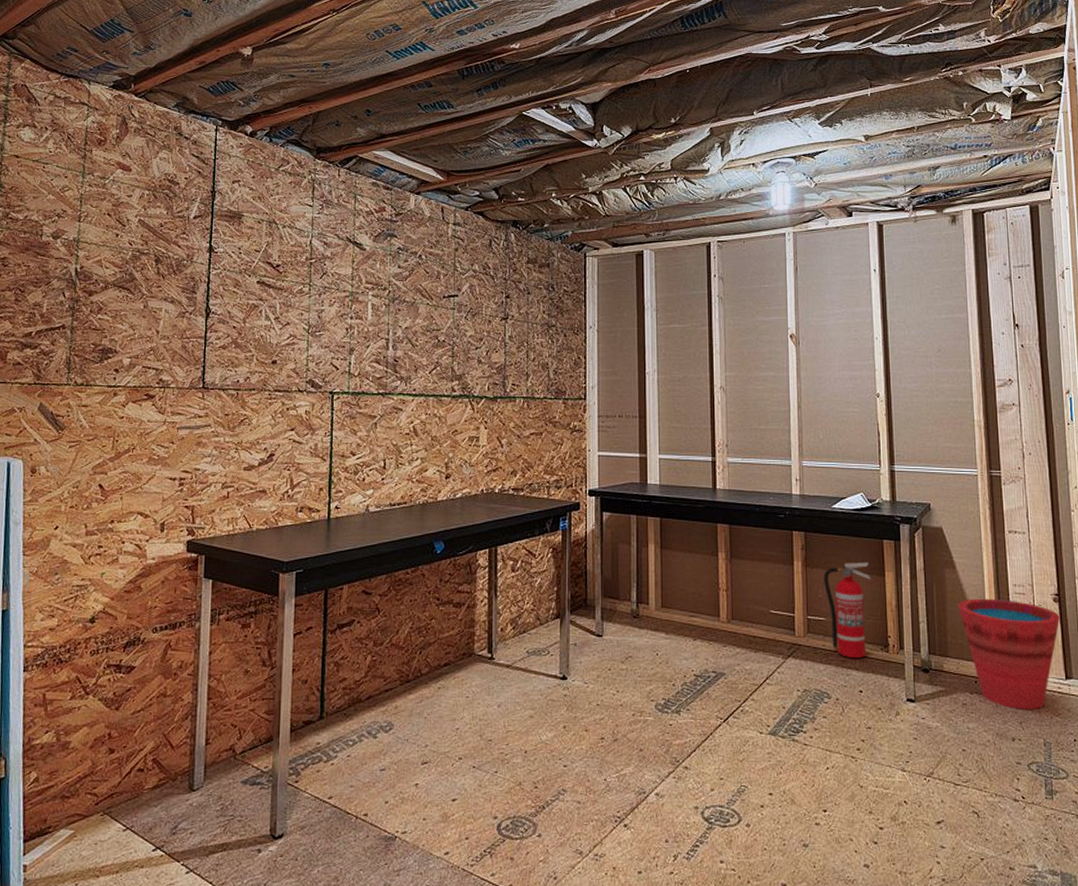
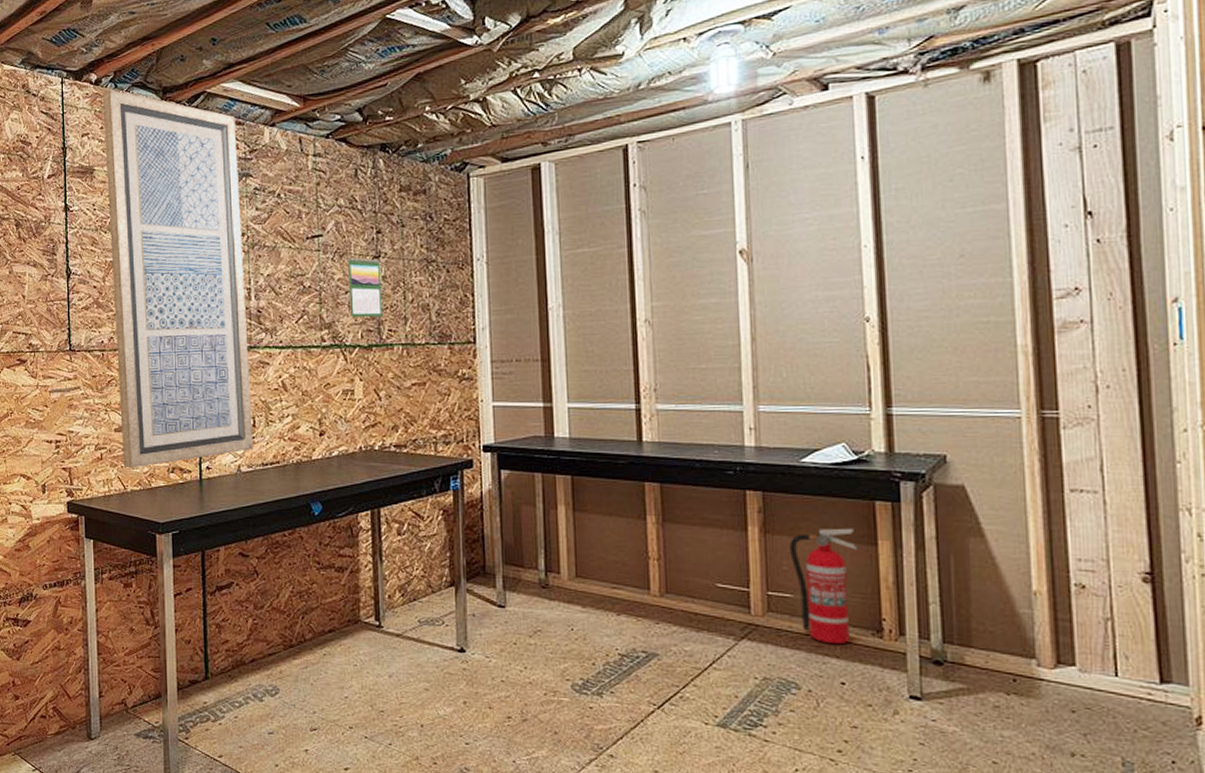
wall art: none [250,143,384,507] -> present [103,89,254,468]
calendar: none [478,318,508,373] -> present [347,257,383,318]
bucket: present [958,598,1061,709] -> none [989,575,1154,719]

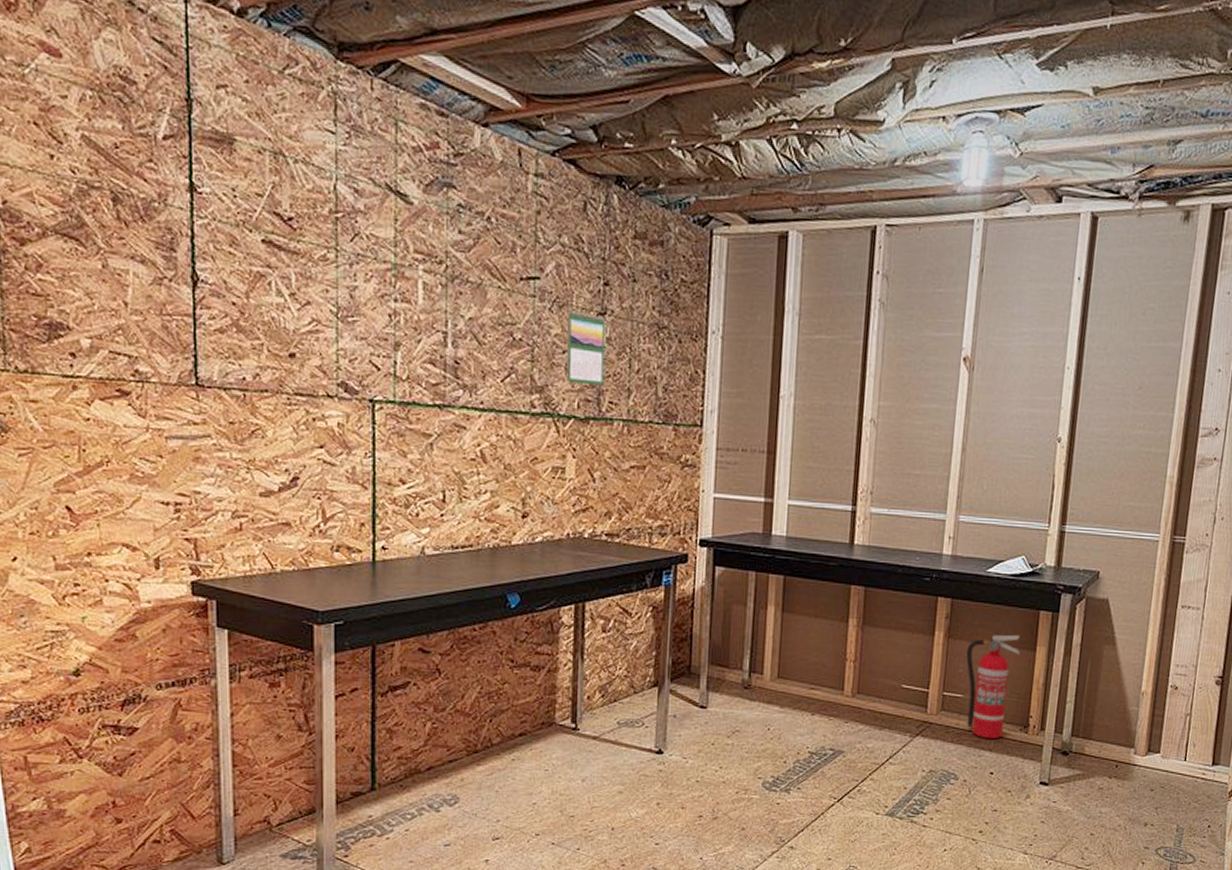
wall art: present [103,89,254,468] -> none [250,27,442,544]

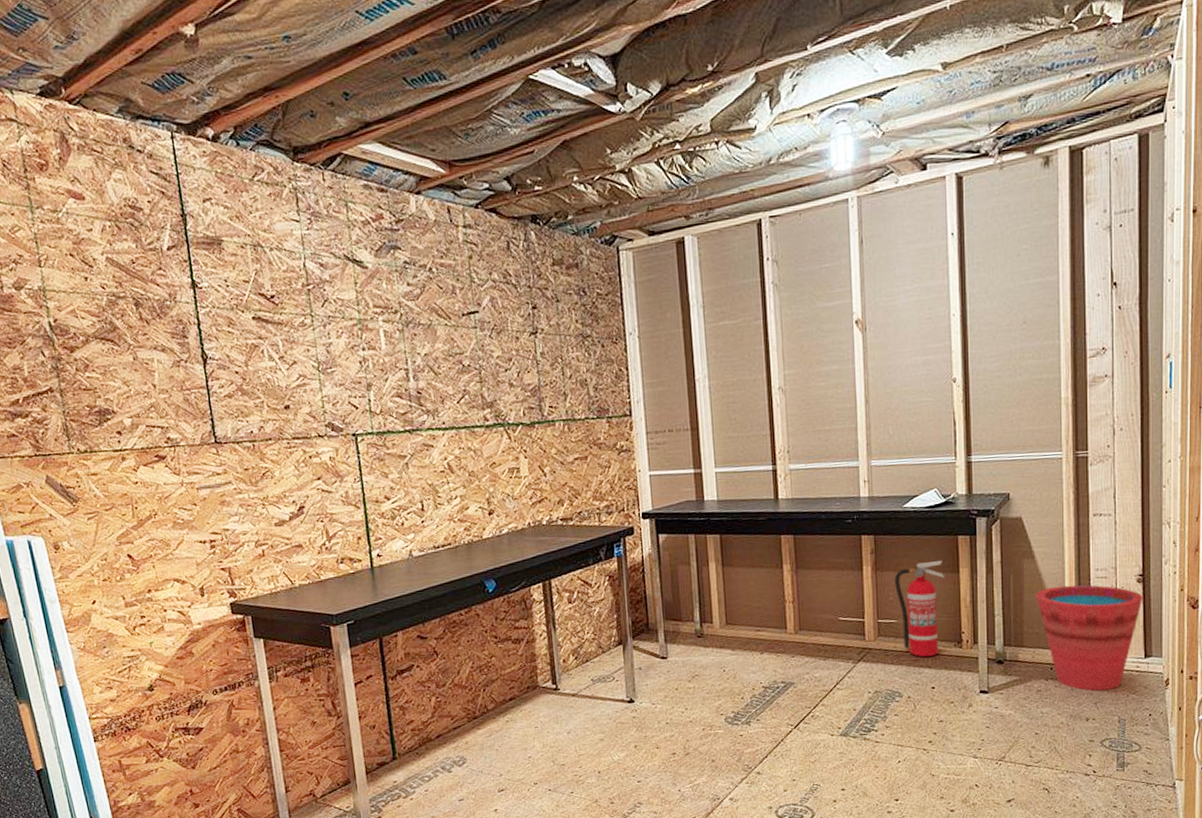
calendar: present [566,310,606,387] -> none [504,334,543,396]
bucket: none [1111,678,1220,795] -> present [1036,585,1144,691]

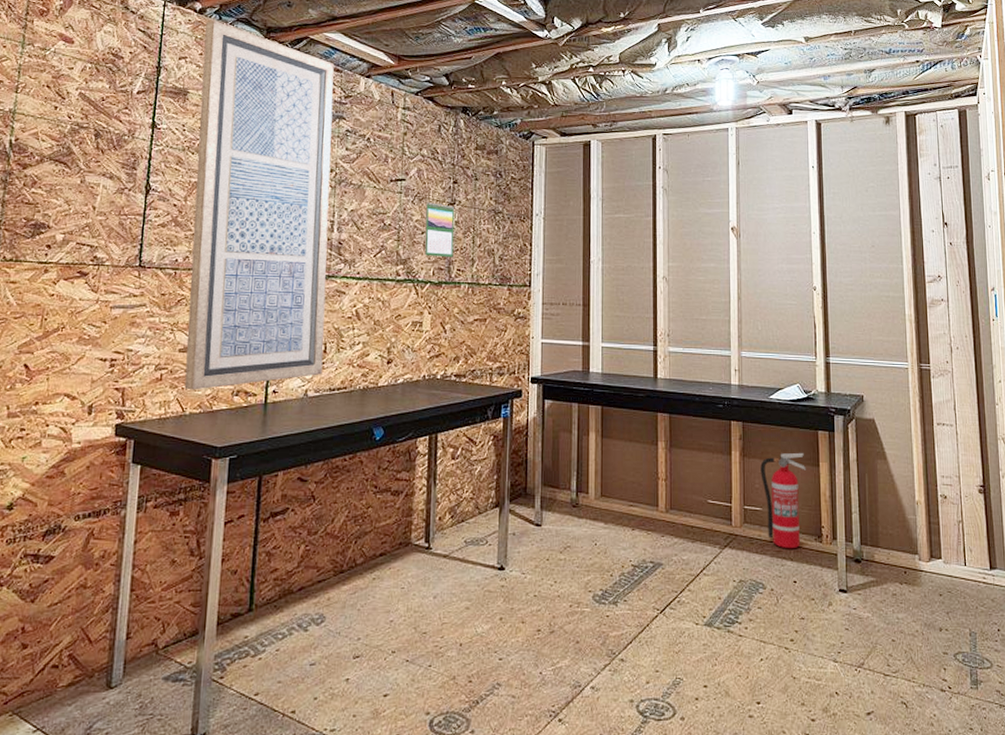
wall art: none [223,147,424,563] -> present [184,20,334,390]
calendar: none [504,334,543,396] -> present [424,202,455,258]
bucket: present [1036,585,1144,691] -> none [889,489,986,599]

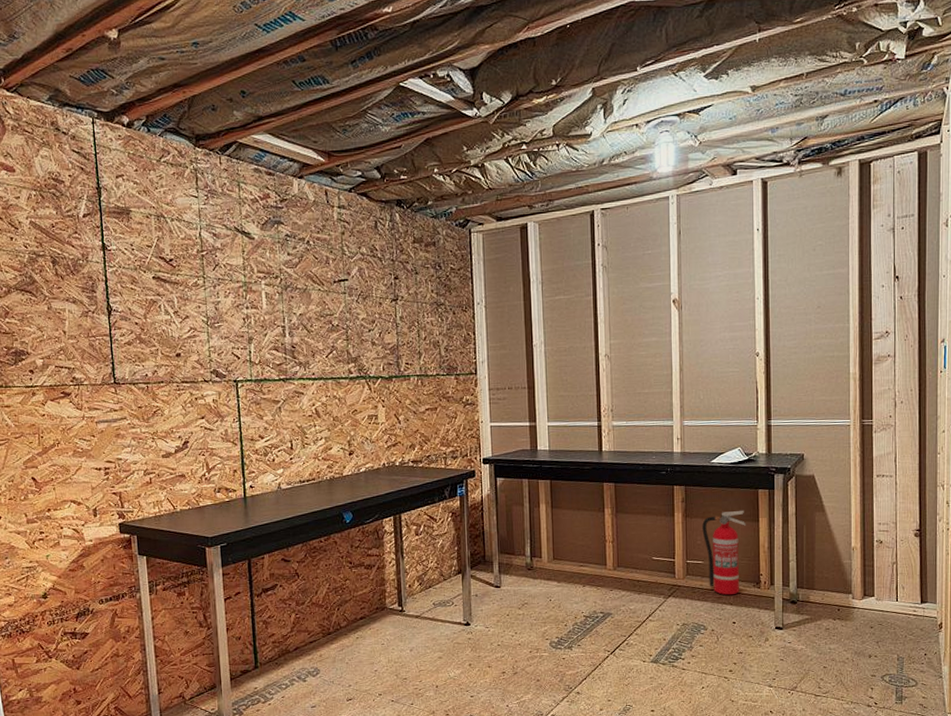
wall art: present [184,20,334,390] -> none [136,133,292,490]
calendar: present [424,202,455,258] -> none [369,300,401,353]

